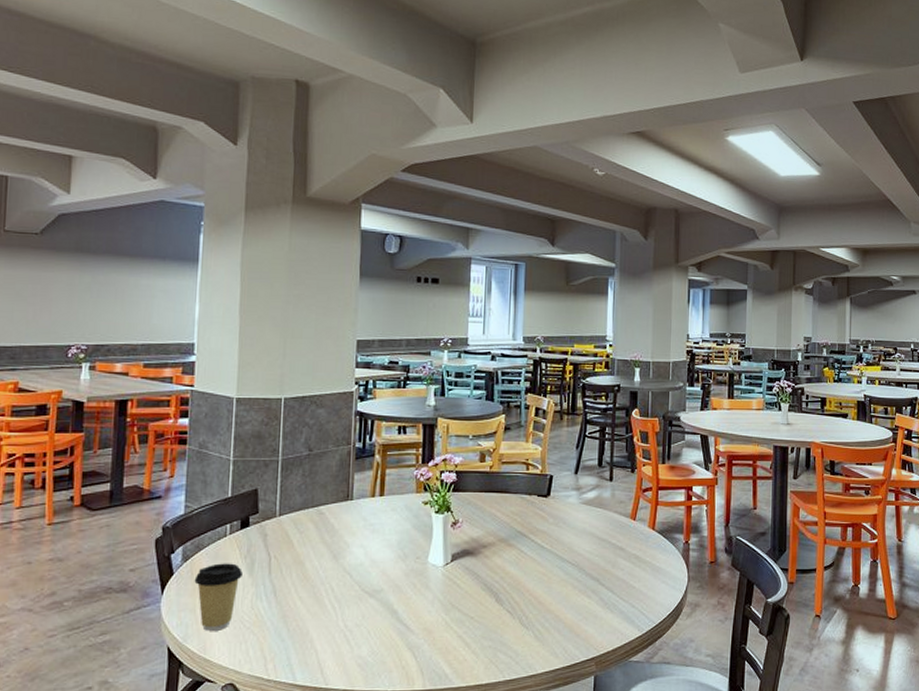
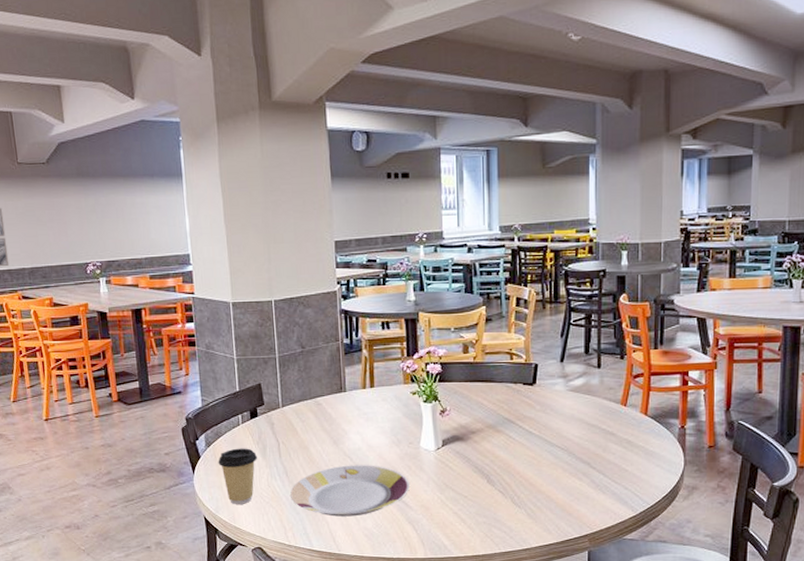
plate: none [277,582,413,644] -> present [290,465,410,517]

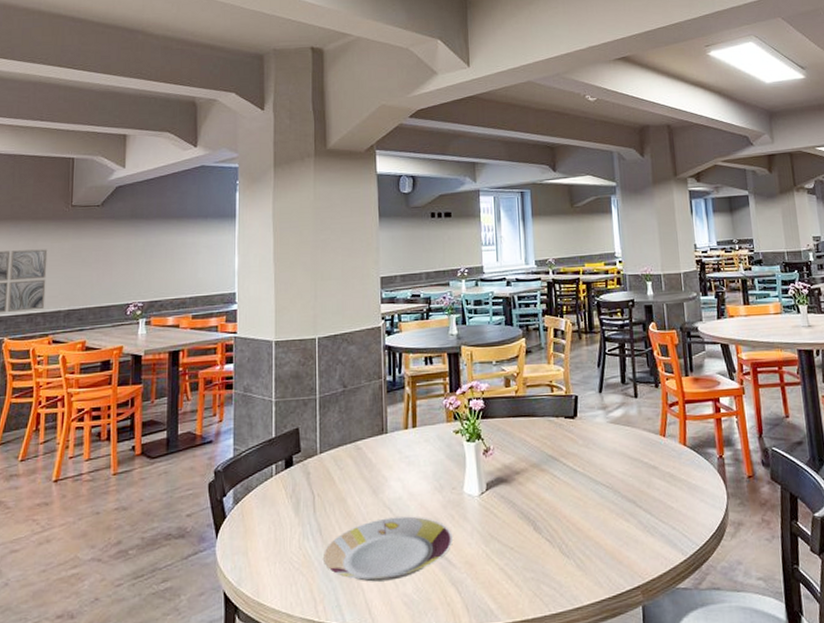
coffee cup: present [218,448,257,504] -> none [245,503,289,574]

